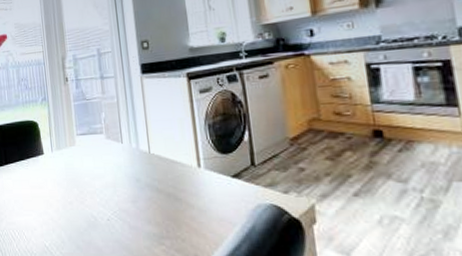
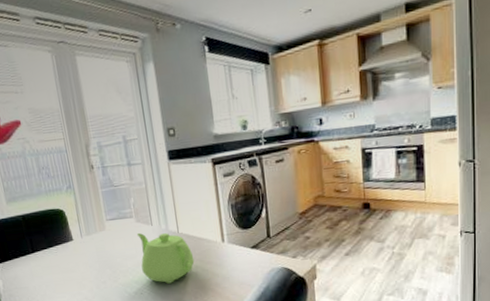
teapot: none [106,151,167,211] -> present [136,233,195,284]

